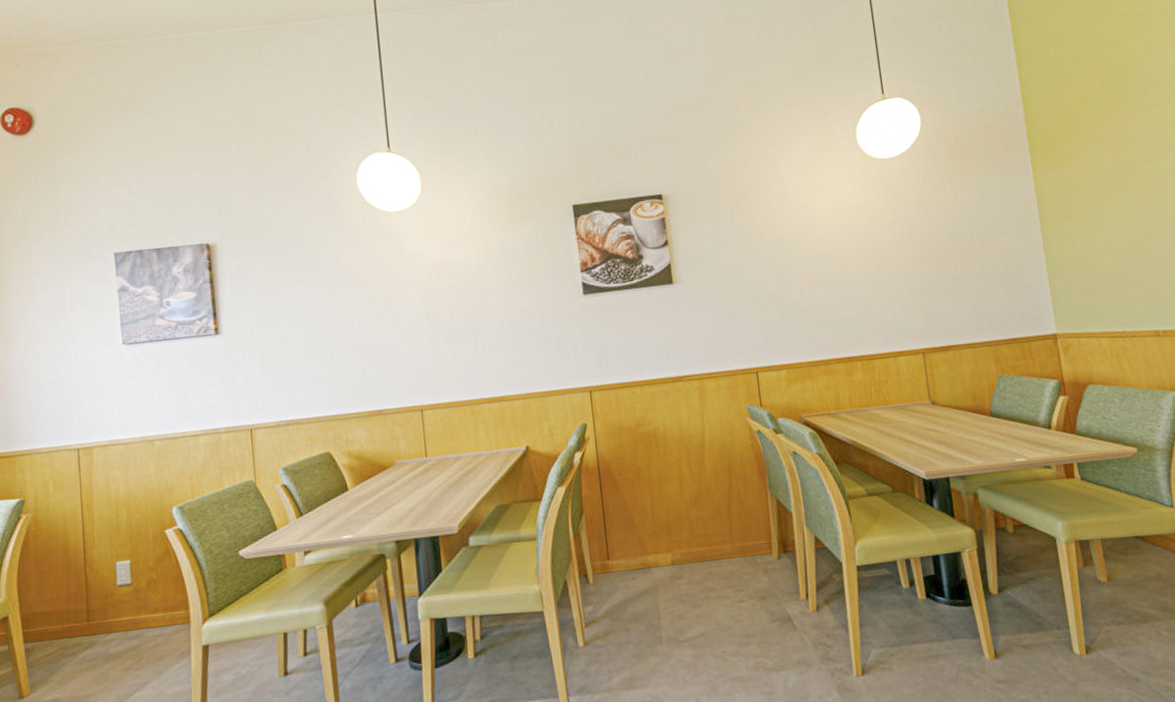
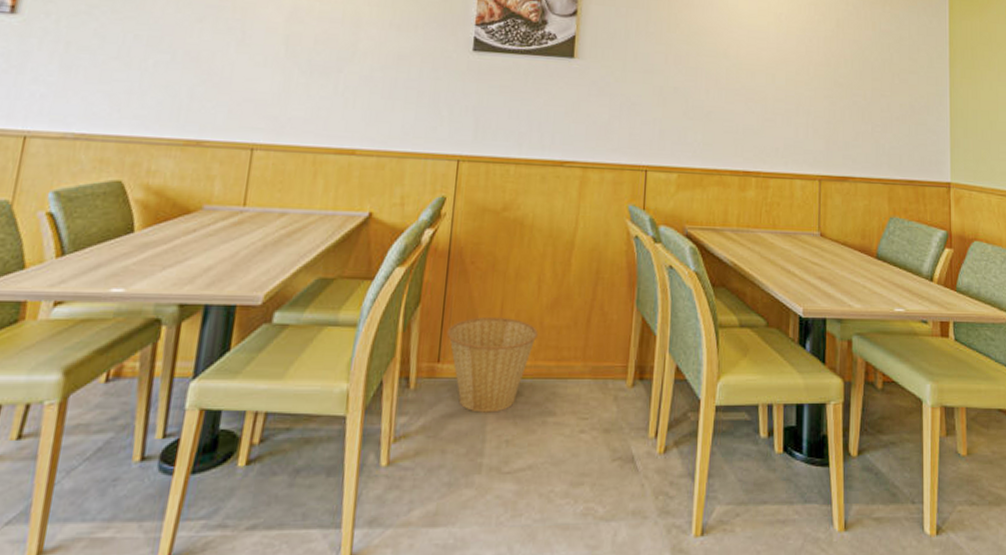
basket: none [610,516,688,596] -> present [446,316,538,413]

